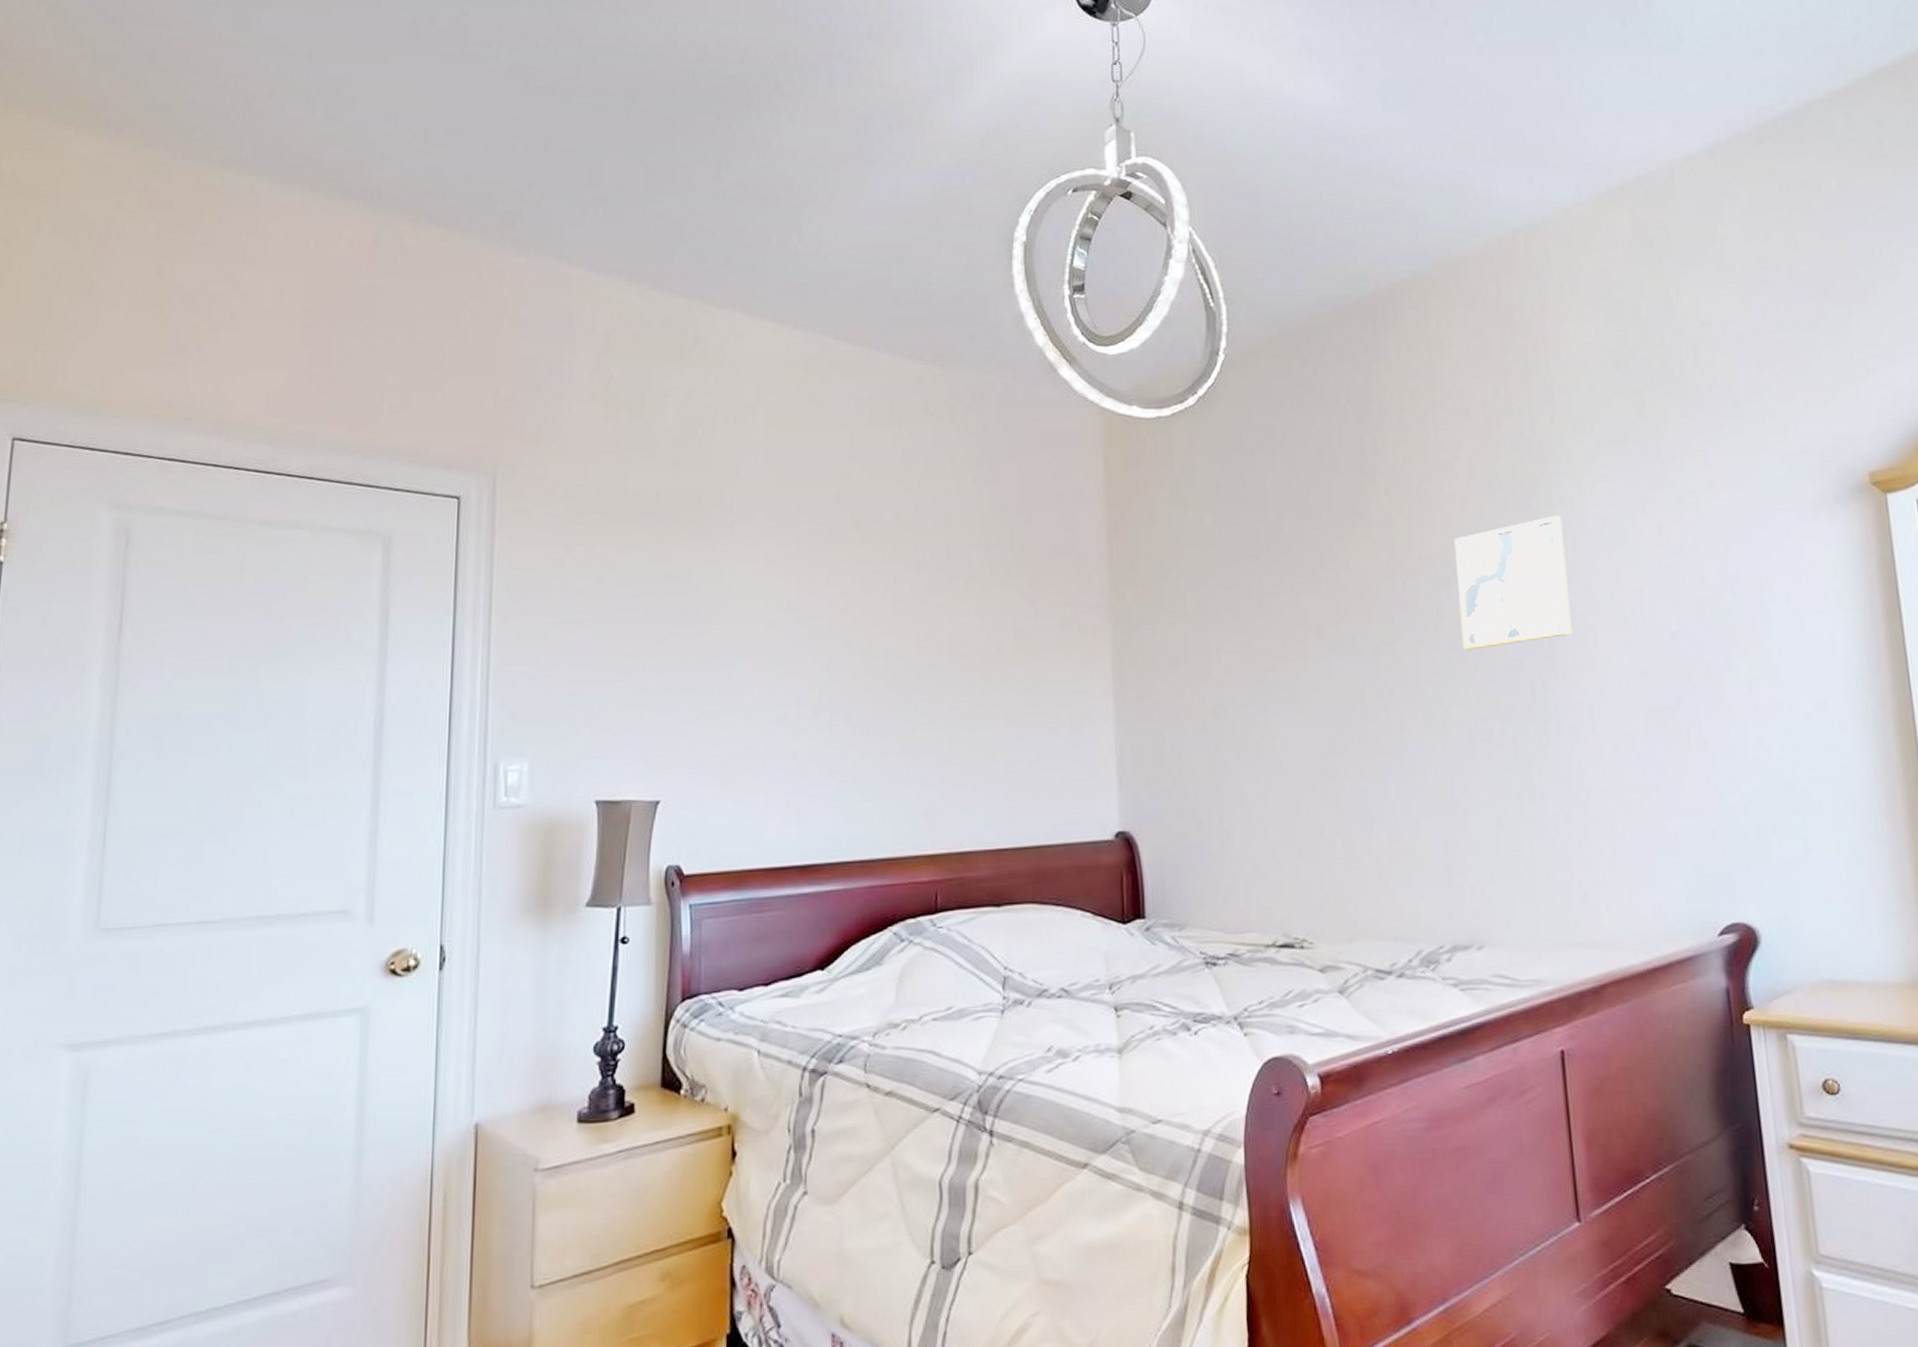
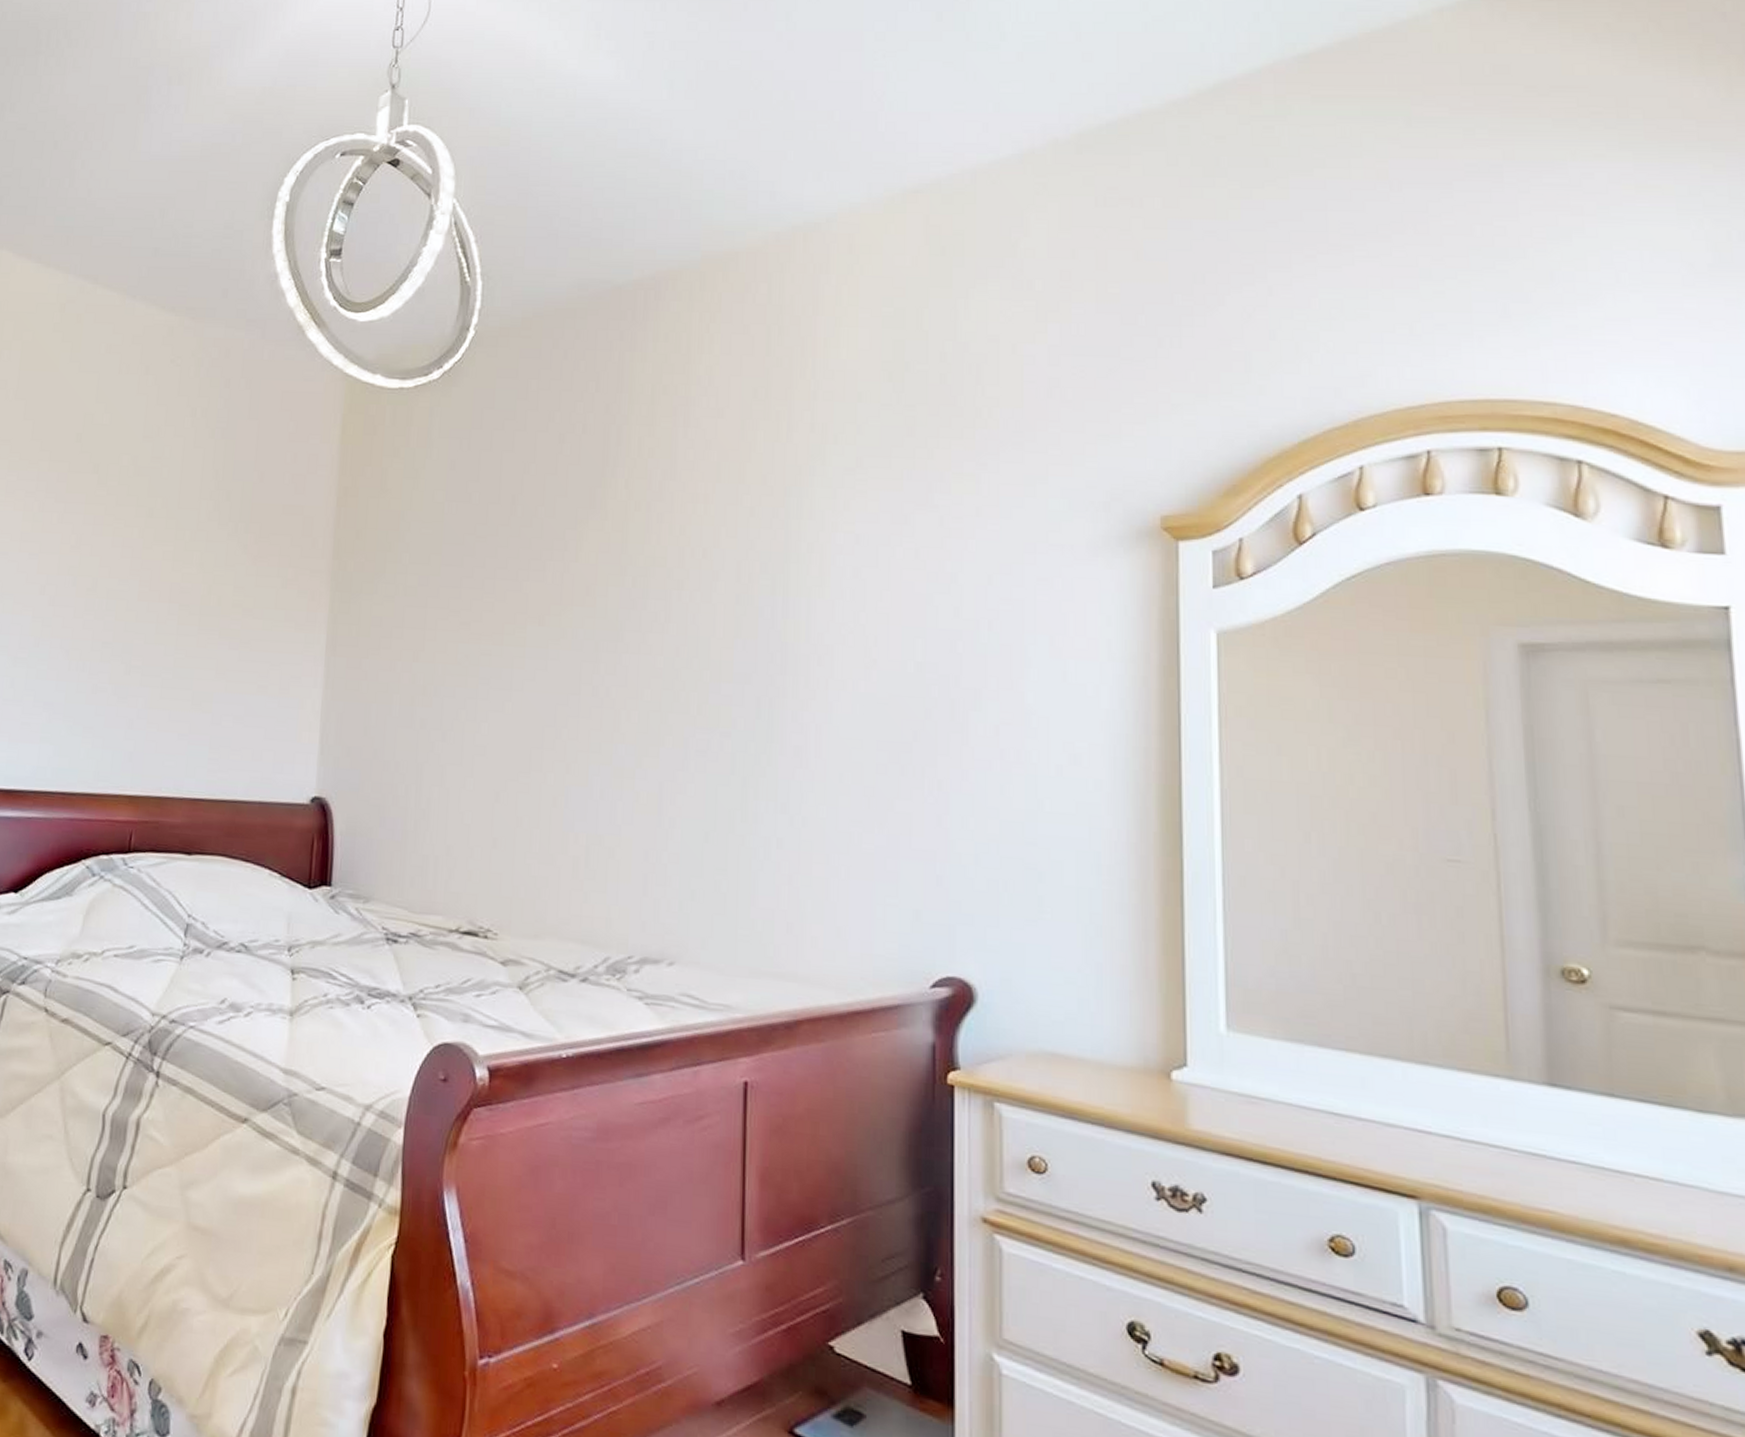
wall art: present [1454,515,1573,650] -> none [688,527,811,657]

